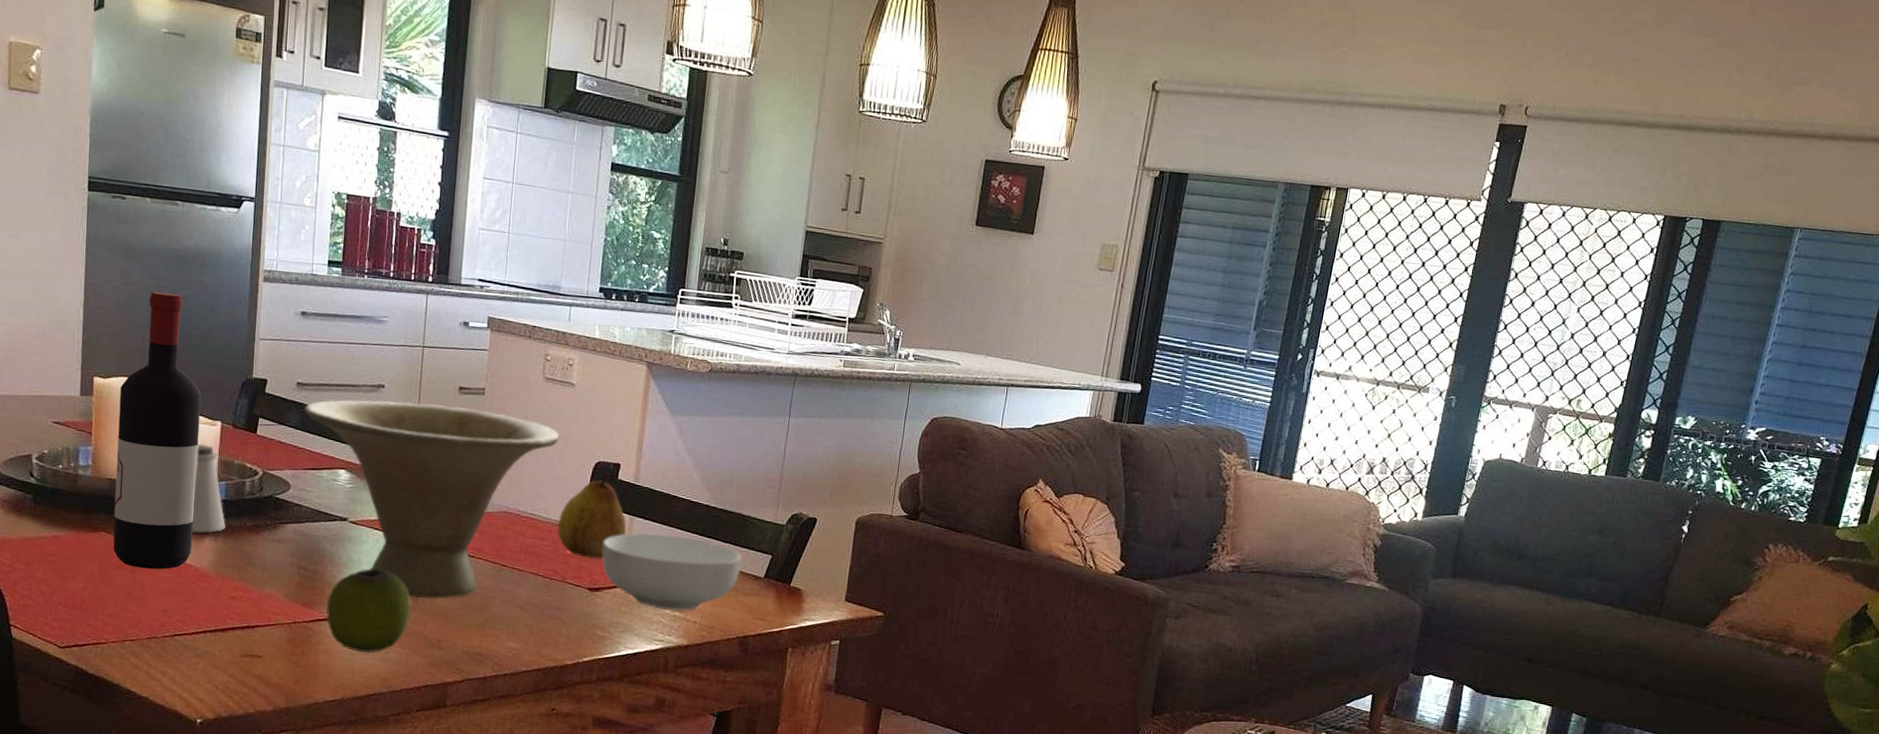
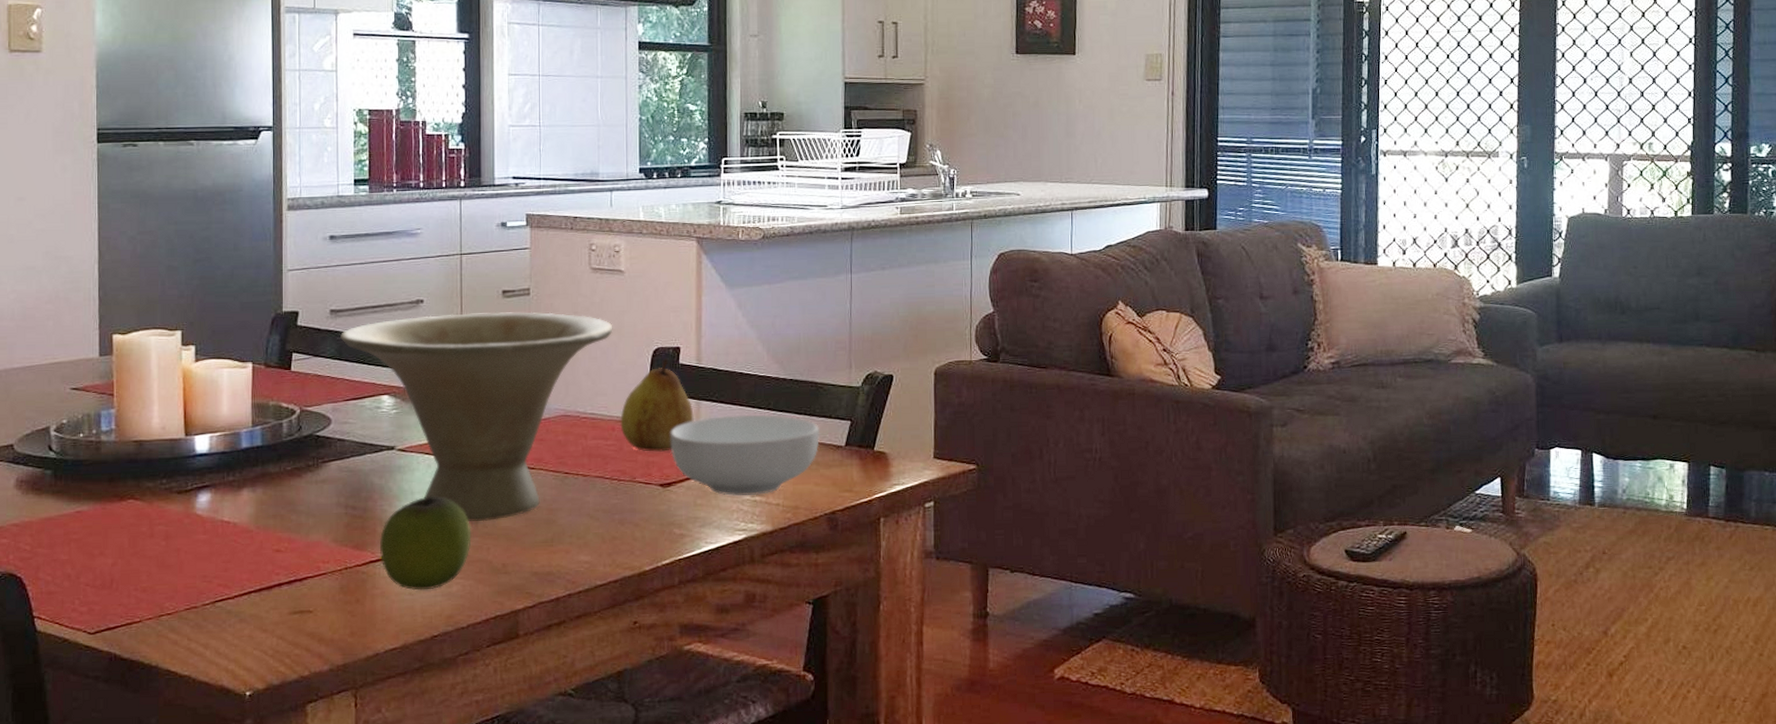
wine bottle: present [113,291,201,570] -> none [142,235,229,533]
saltshaker: present [192,443,226,533] -> none [228,389,264,486]

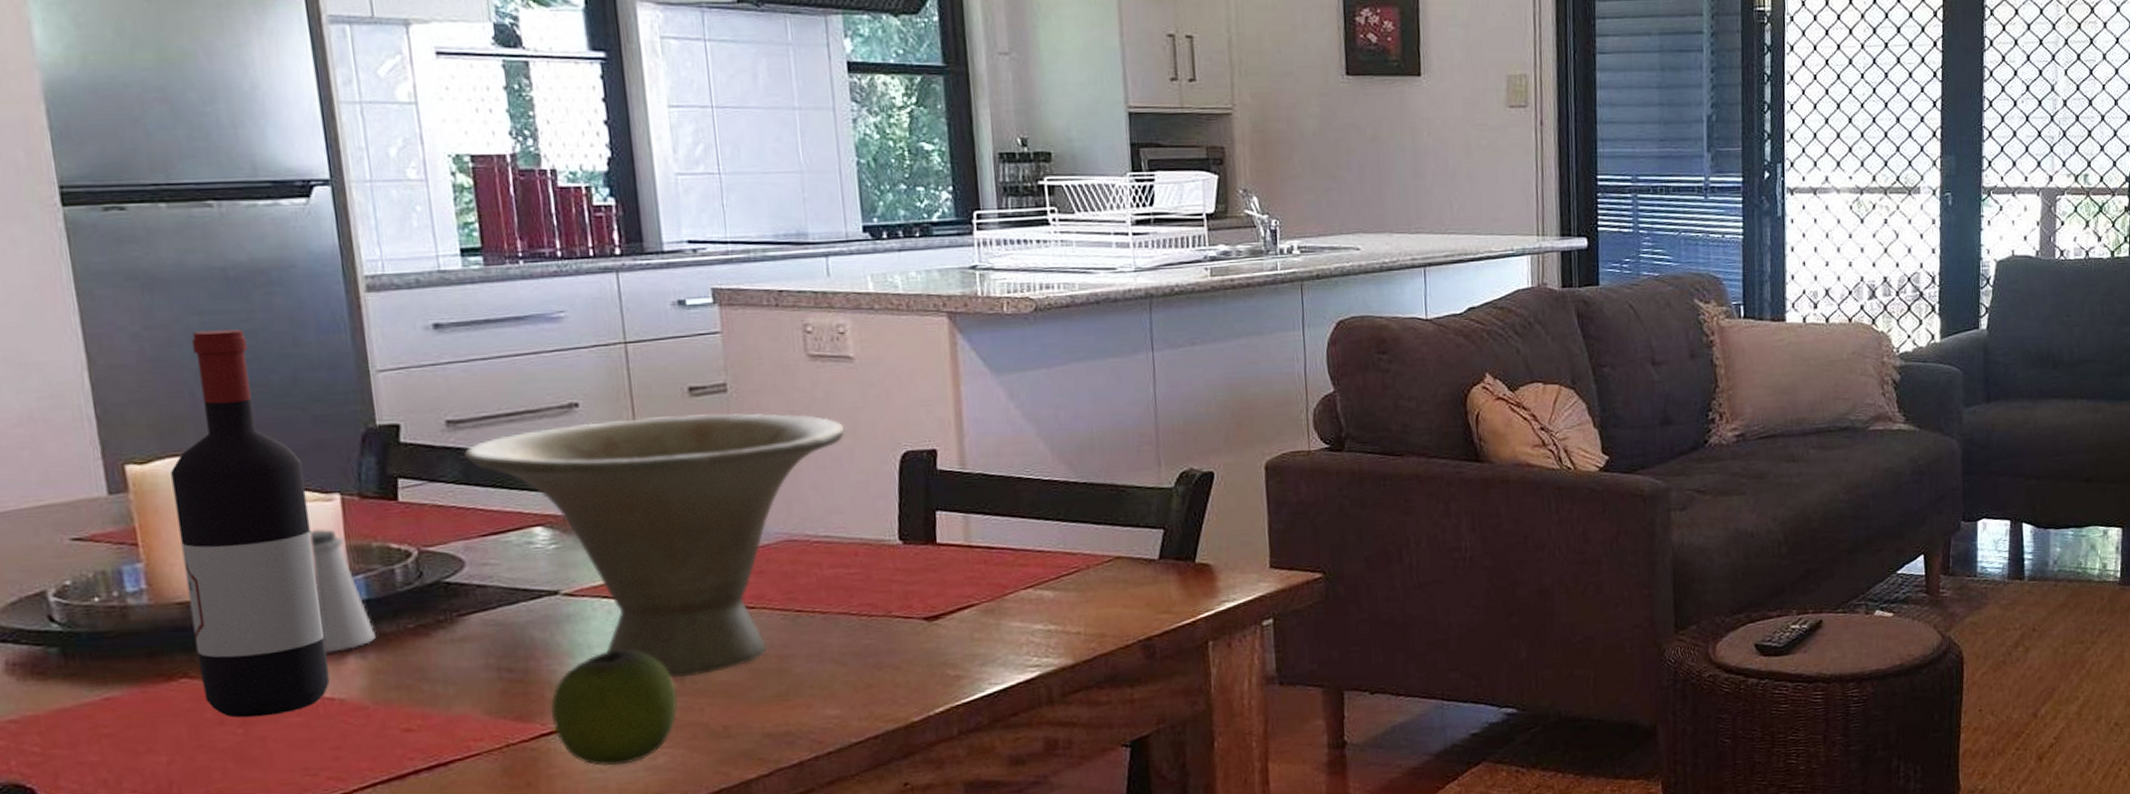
wine bottle: none [142,235,229,533] -> present [170,329,330,718]
saltshaker: none [228,389,264,486] -> present [309,528,376,653]
fruit: present [620,358,694,452] -> none [864,464,962,579]
cereal bowl: present [670,414,820,497] -> none [932,526,1126,627]

